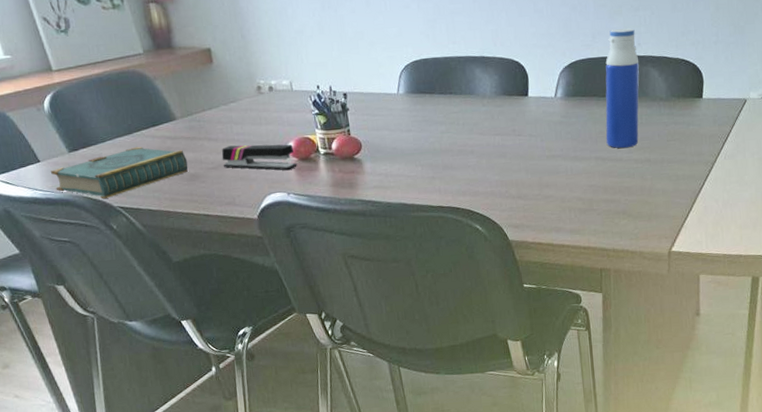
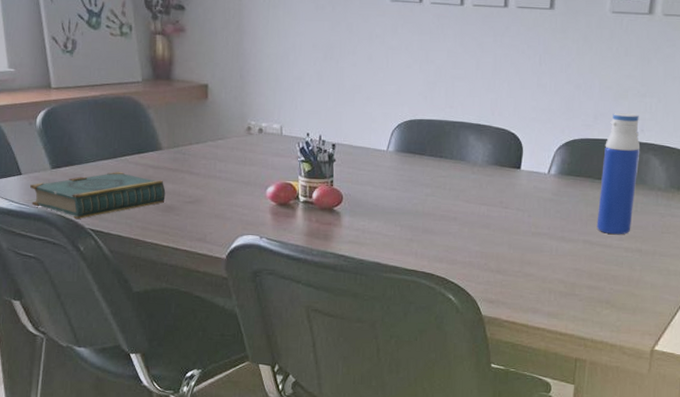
stapler: present [221,144,297,171] -> none [200,182,275,214]

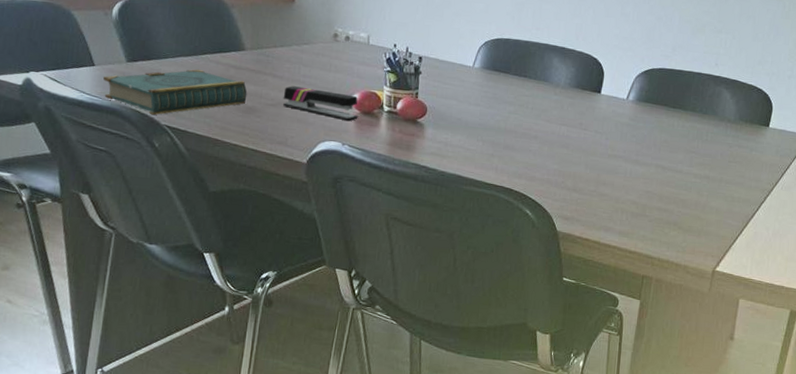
stapler: none [200,182,275,214] -> present [283,86,358,122]
water bottle: present [596,113,641,235] -> none [669,46,714,162]

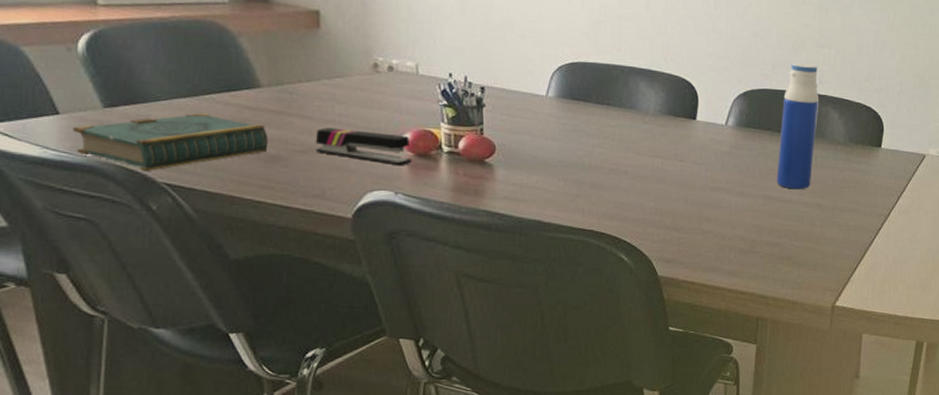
water bottle: none [669,46,714,162] -> present [776,63,819,190]

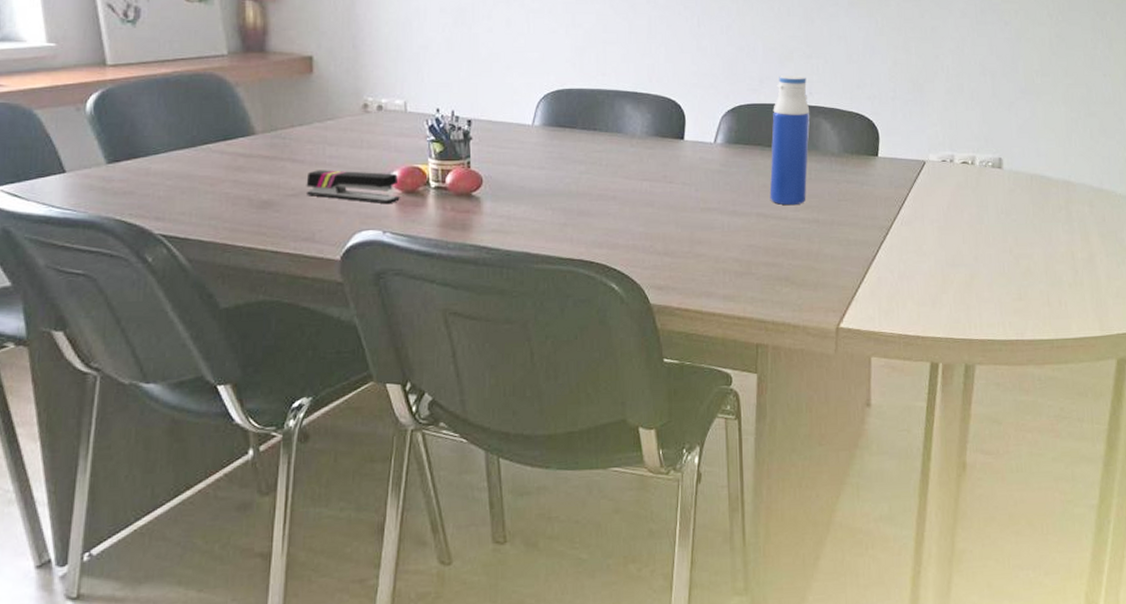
book: present [73,112,269,171] -> none [78,162,261,223]

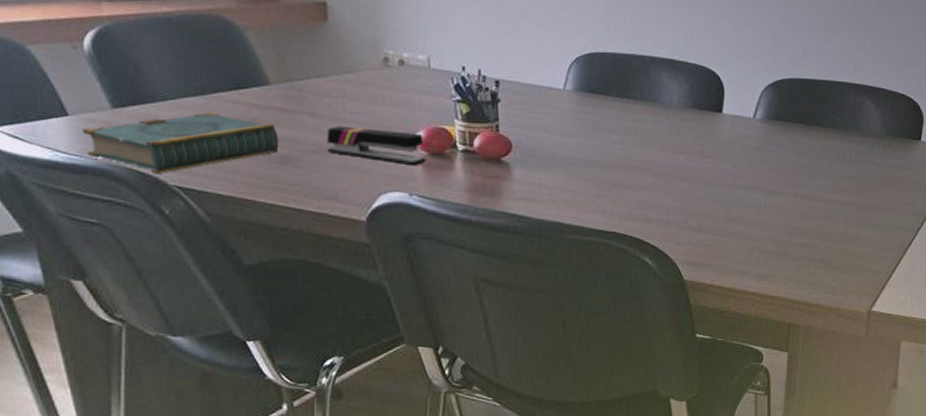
book: none [78,162,261,223] -> present [83,111,279,173]
water bottle: present [769,76,810,206] -> none [808,50,854,187]

